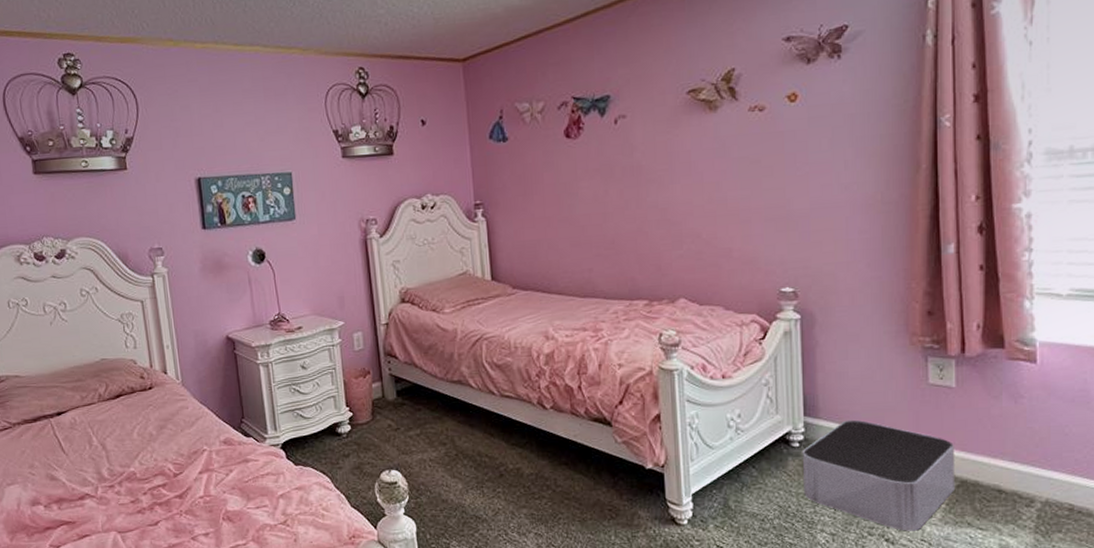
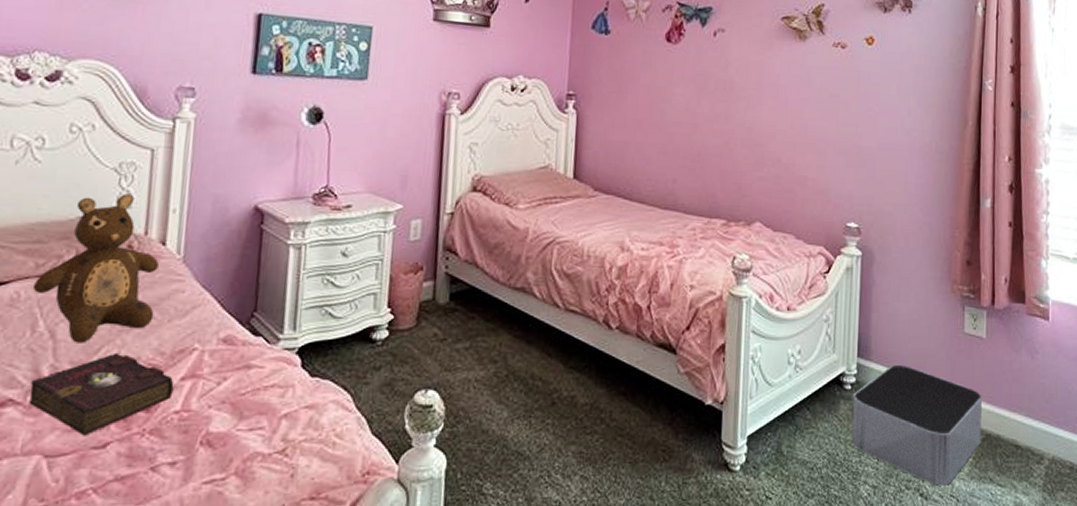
teddy bear: none [82,337,170,452] -> present [32,193,160,343]
book: none [97,456,196,517] -> present [28,352,175,436]

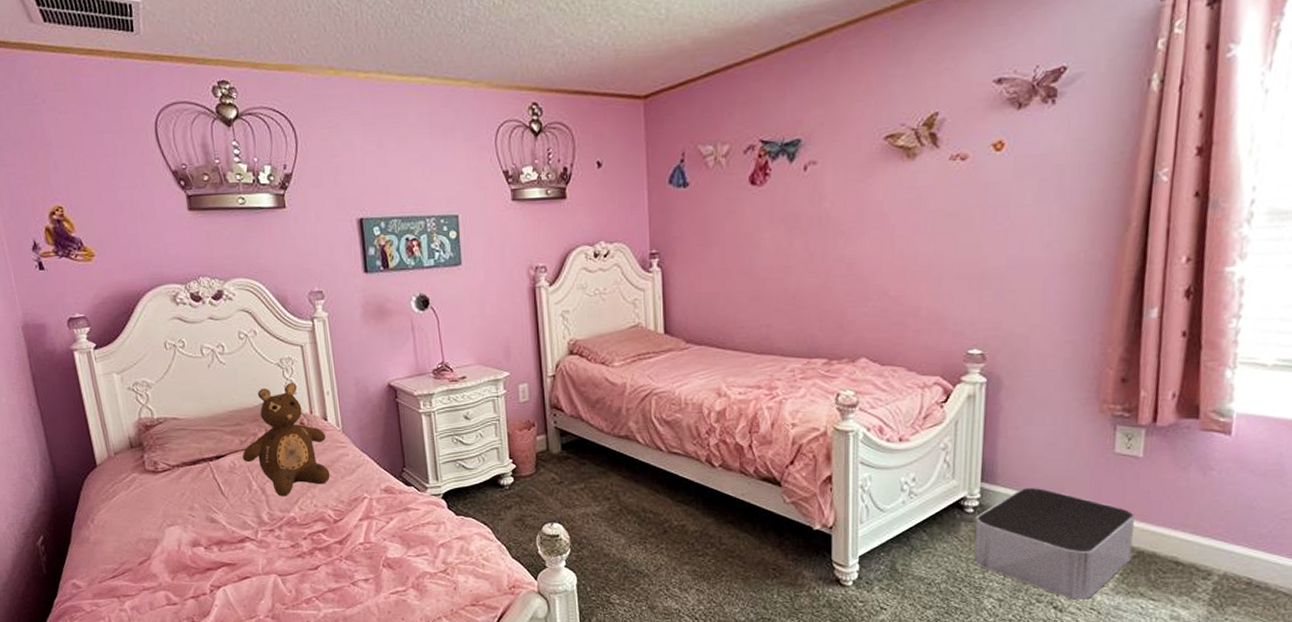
book: present [28,352,175,436] -> none [257,502,356,561]

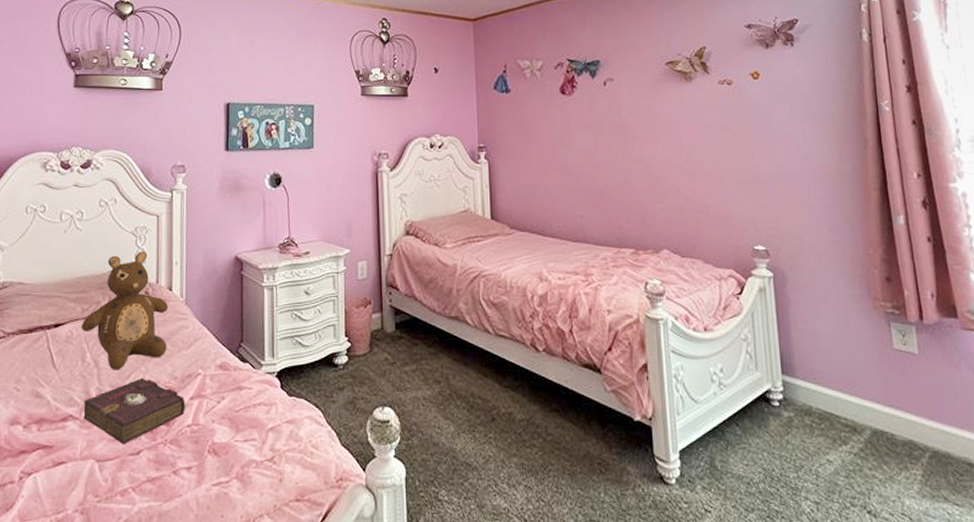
book: none [257,502,356,561] -> present [83,377,186,445]
storage bin: present [974,487,1134,600] -> none [782,381,929,504]

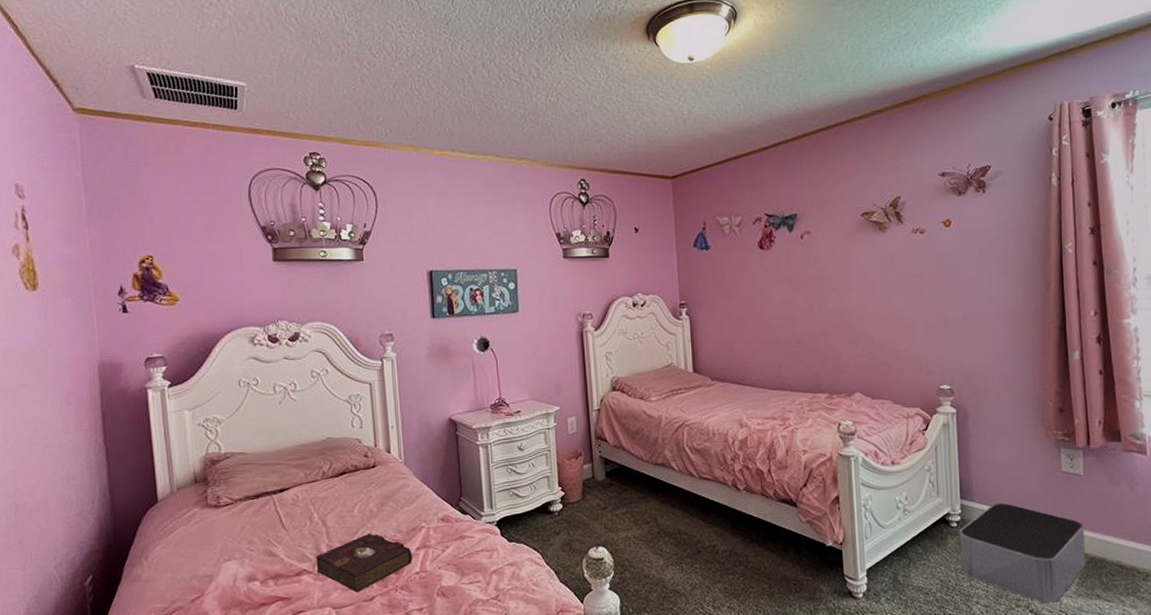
teddy bear: present [81,251,169,370] -> none [305,418,391,528]
storage bin: none [782,381,929,504] -> present [959,502,1086,603]

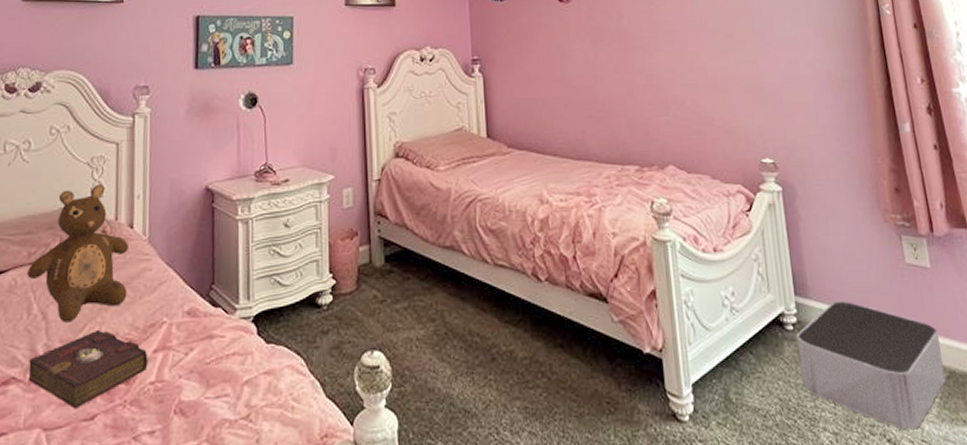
teddy bear: none [305,418,391,528] -> present [26,184,130,323]

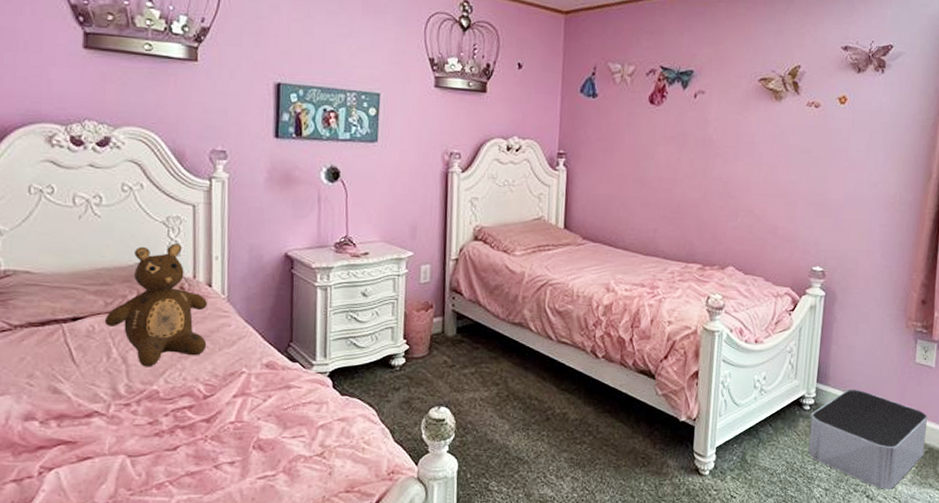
book: present [28,329,148,409] -> none [111,375,228,441]

